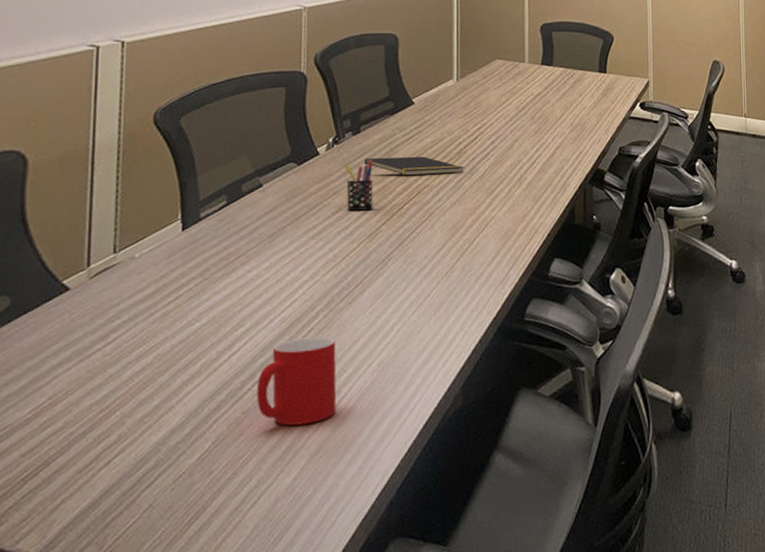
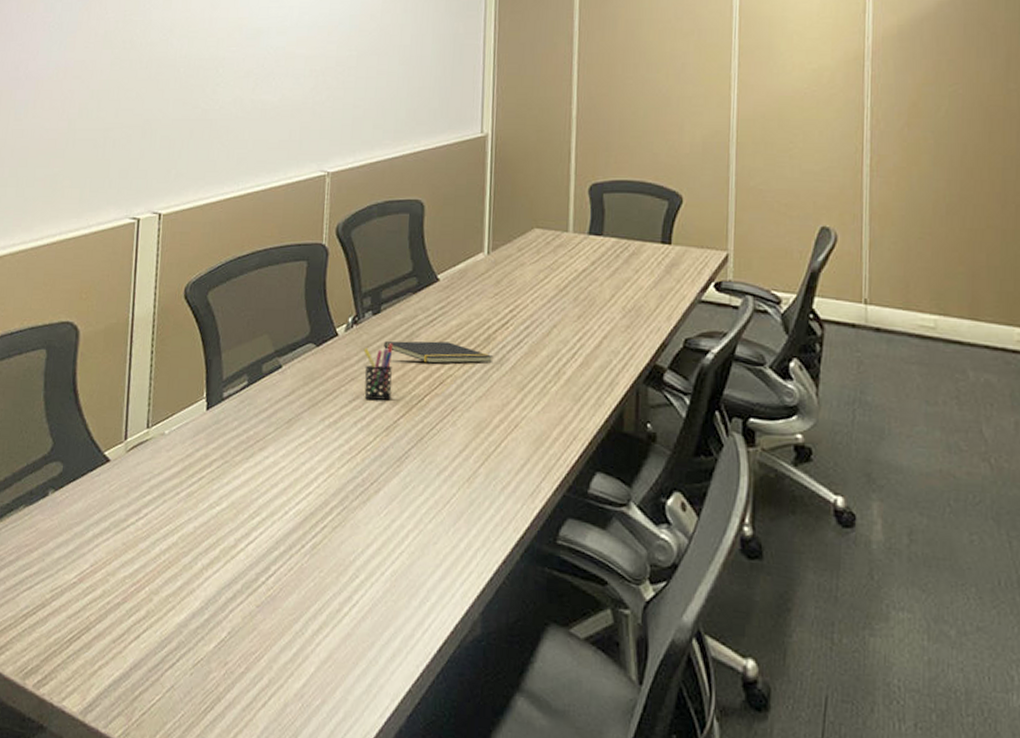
cup: present [256,337,337,426] -> none [270,534,349,629]

